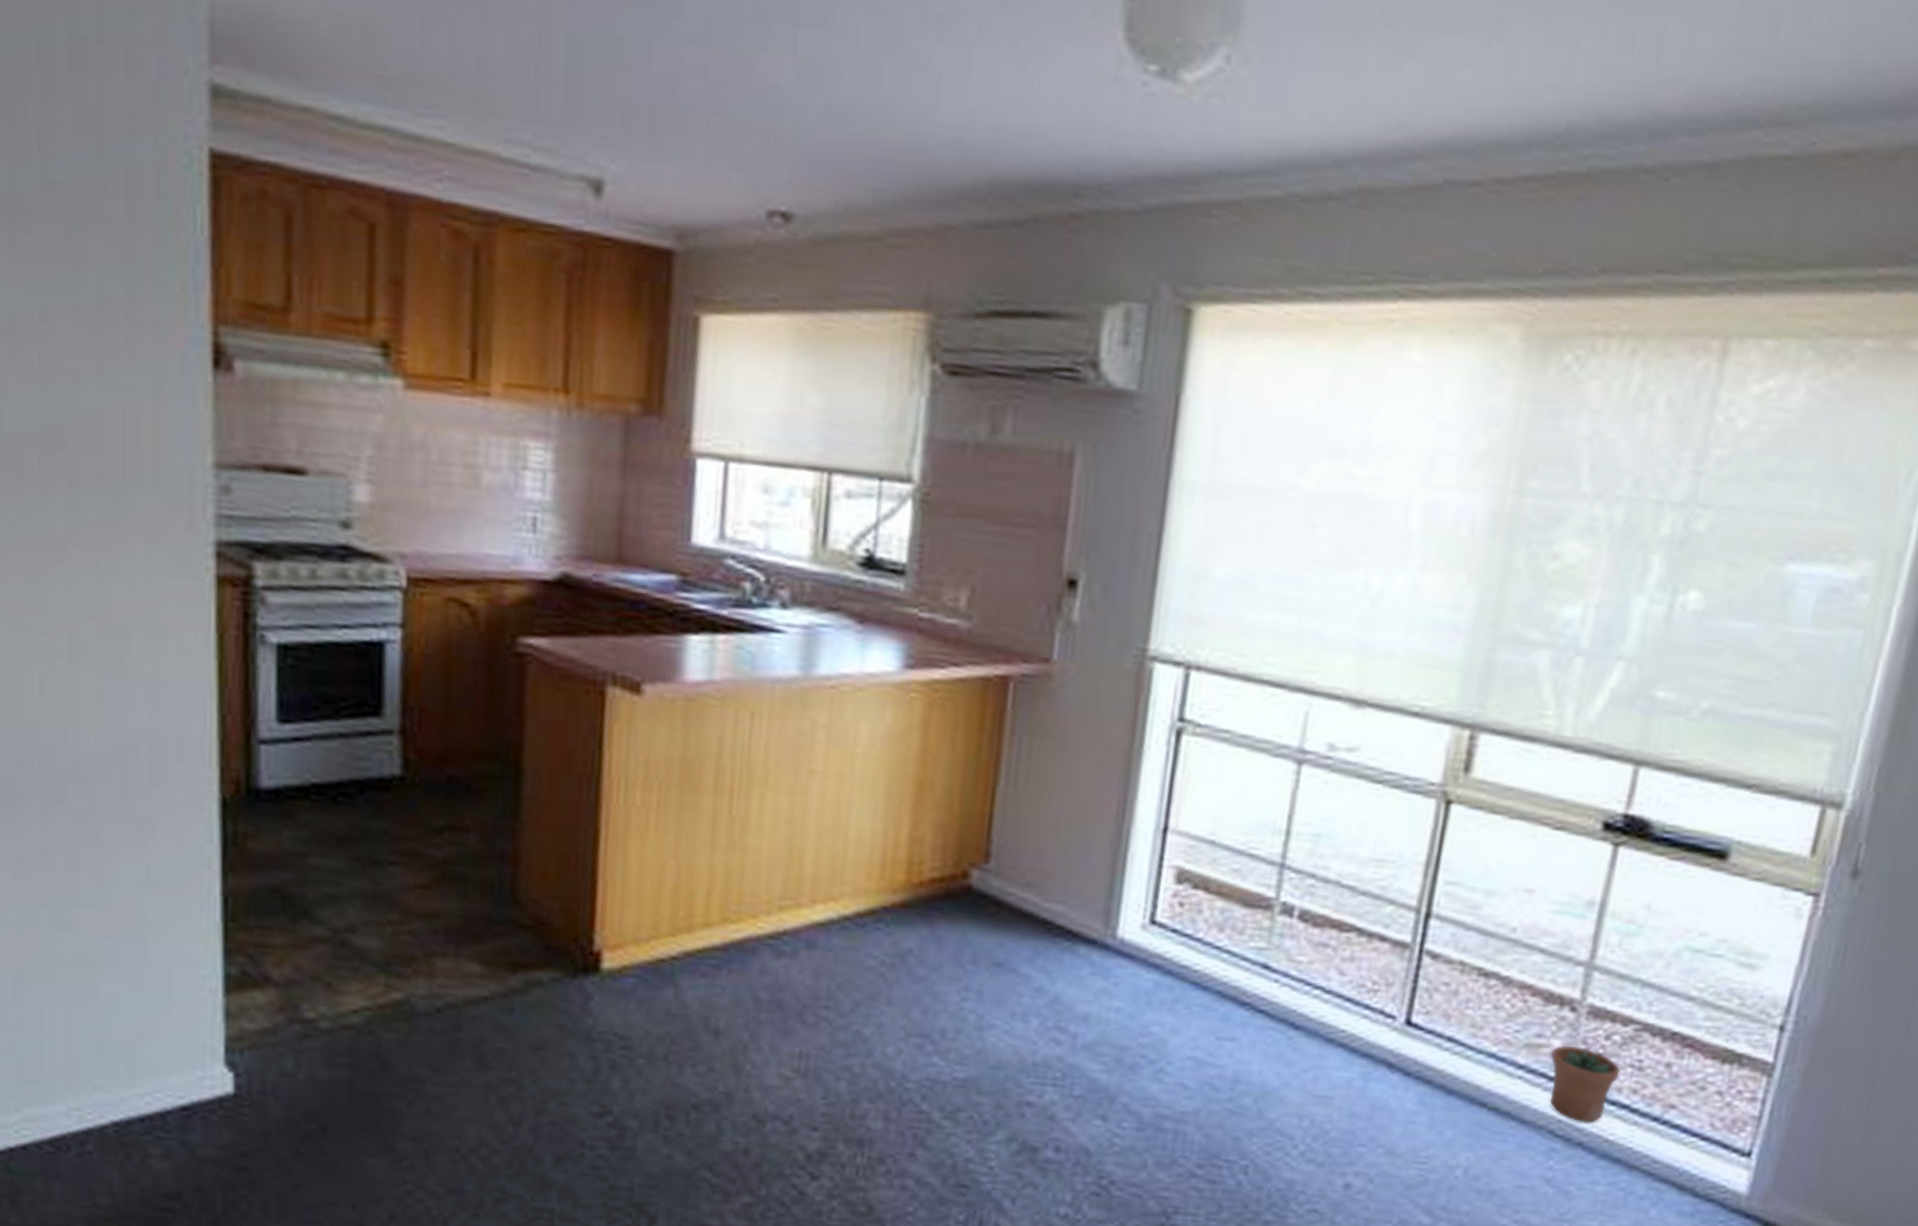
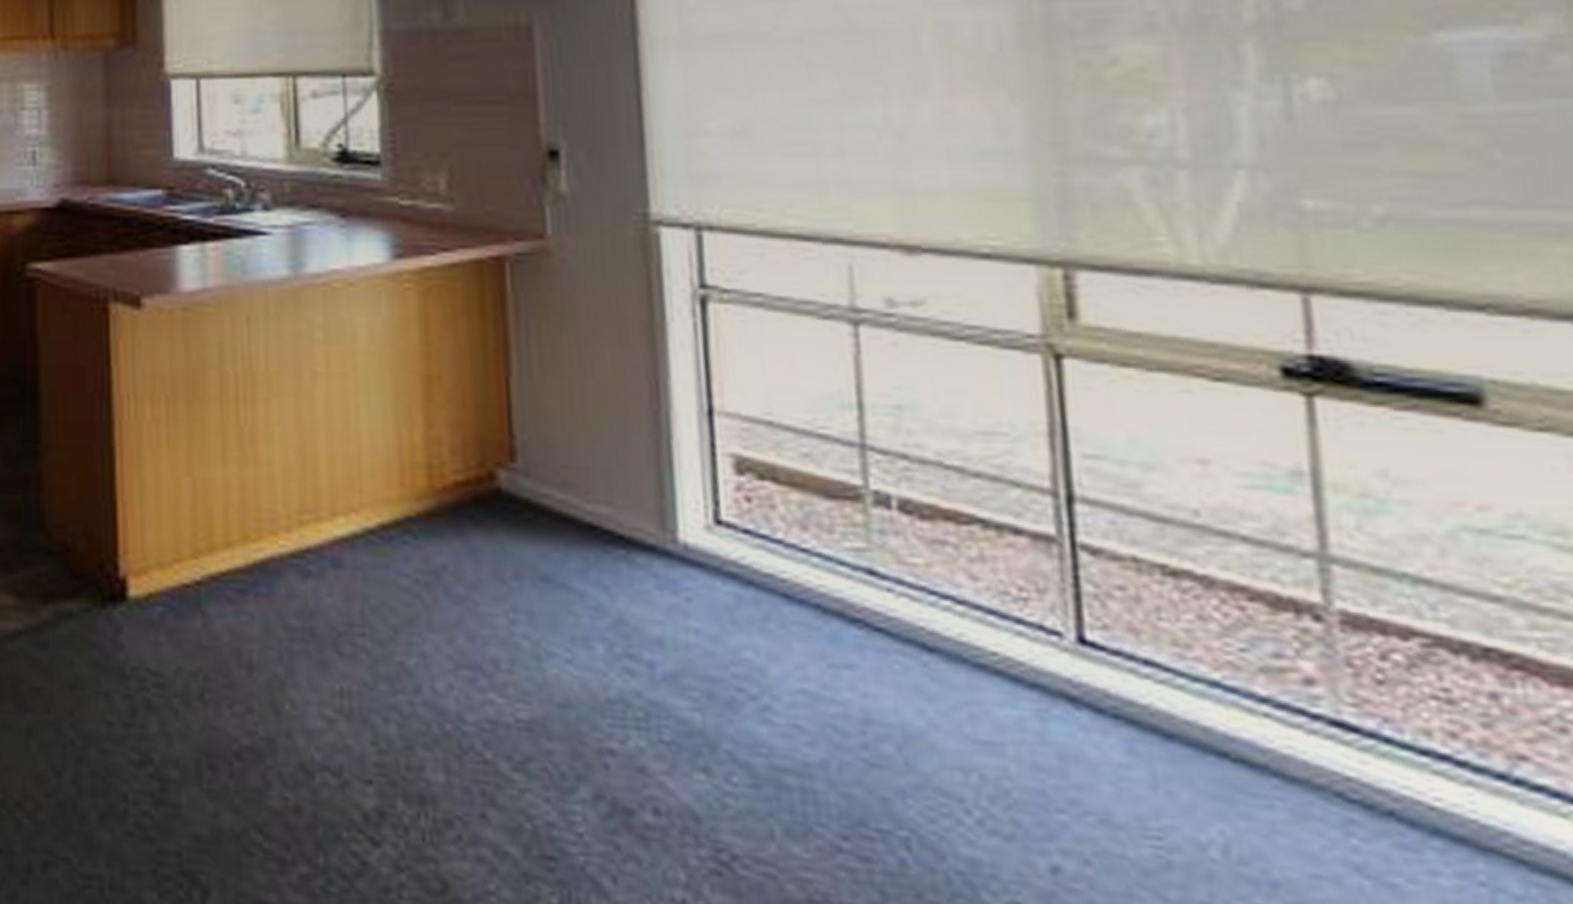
planter: present [1549,1045,1621,1123] -> none [1303,668,1421,781]

